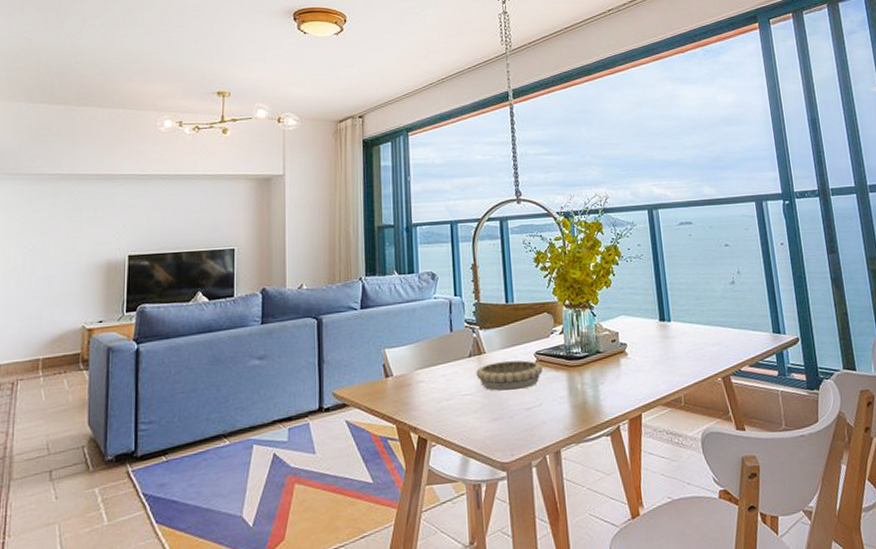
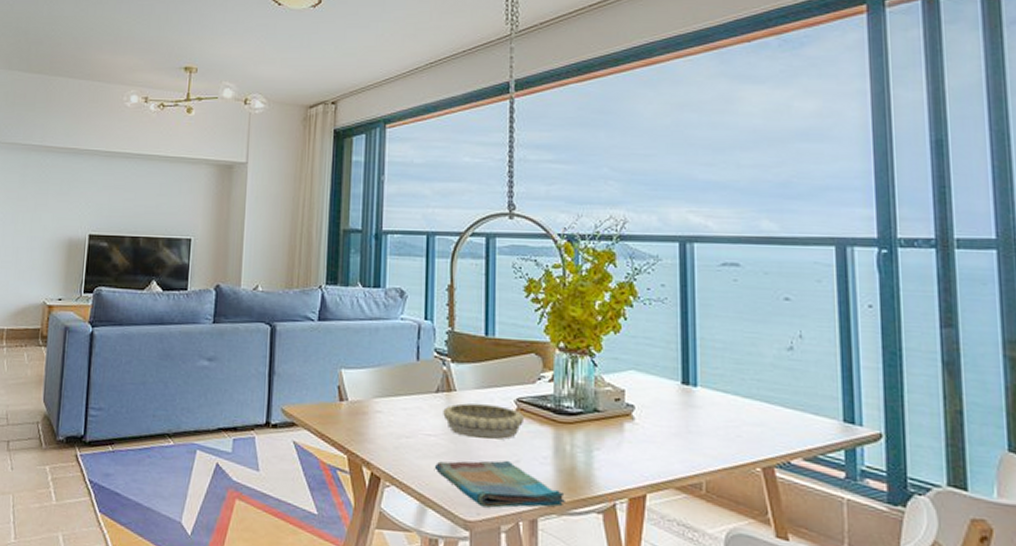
dish towel: none [472,405,581,449] -> present [434,460,565,508]

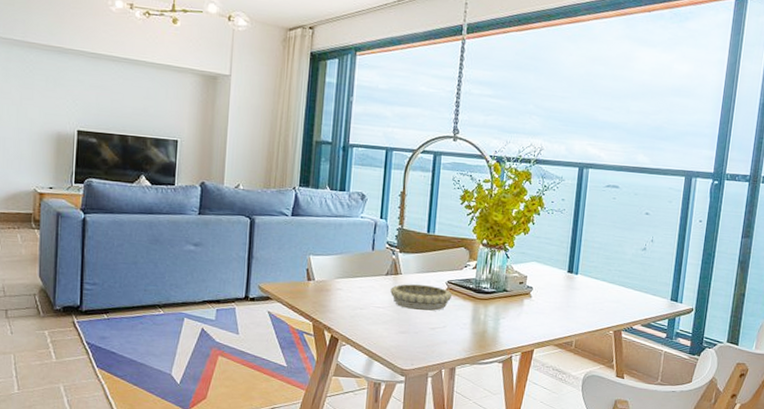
dish towel: present [434,460,565,508] -> none [381,325,477,360]

